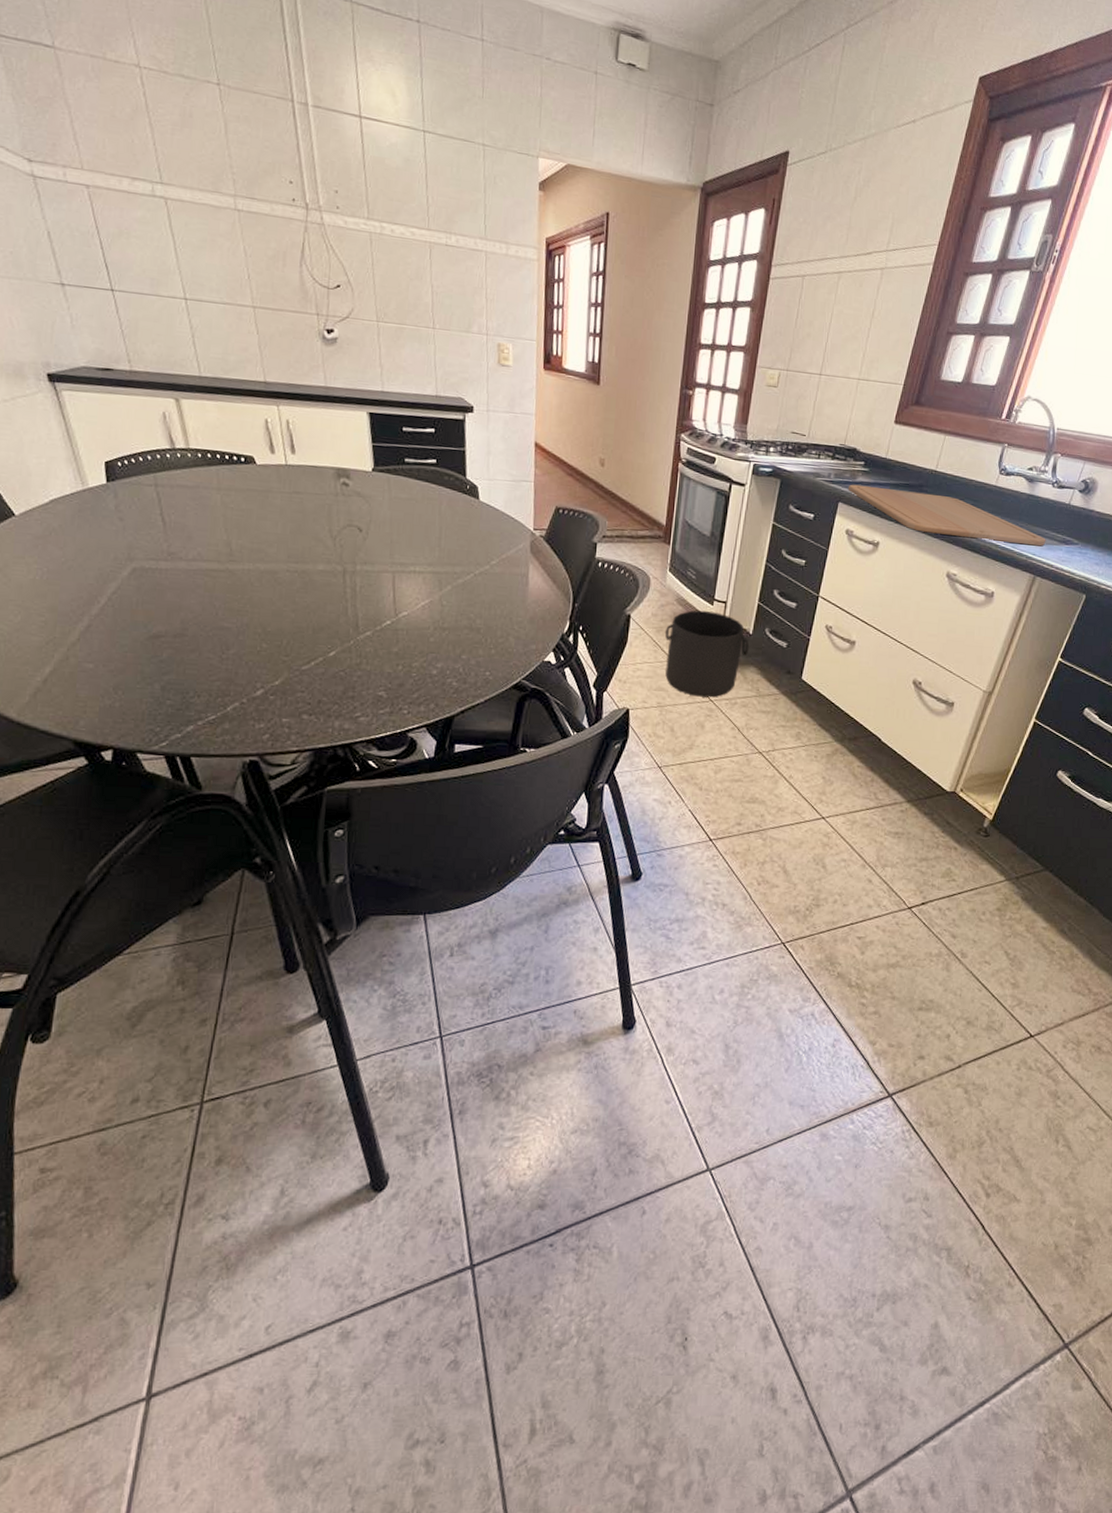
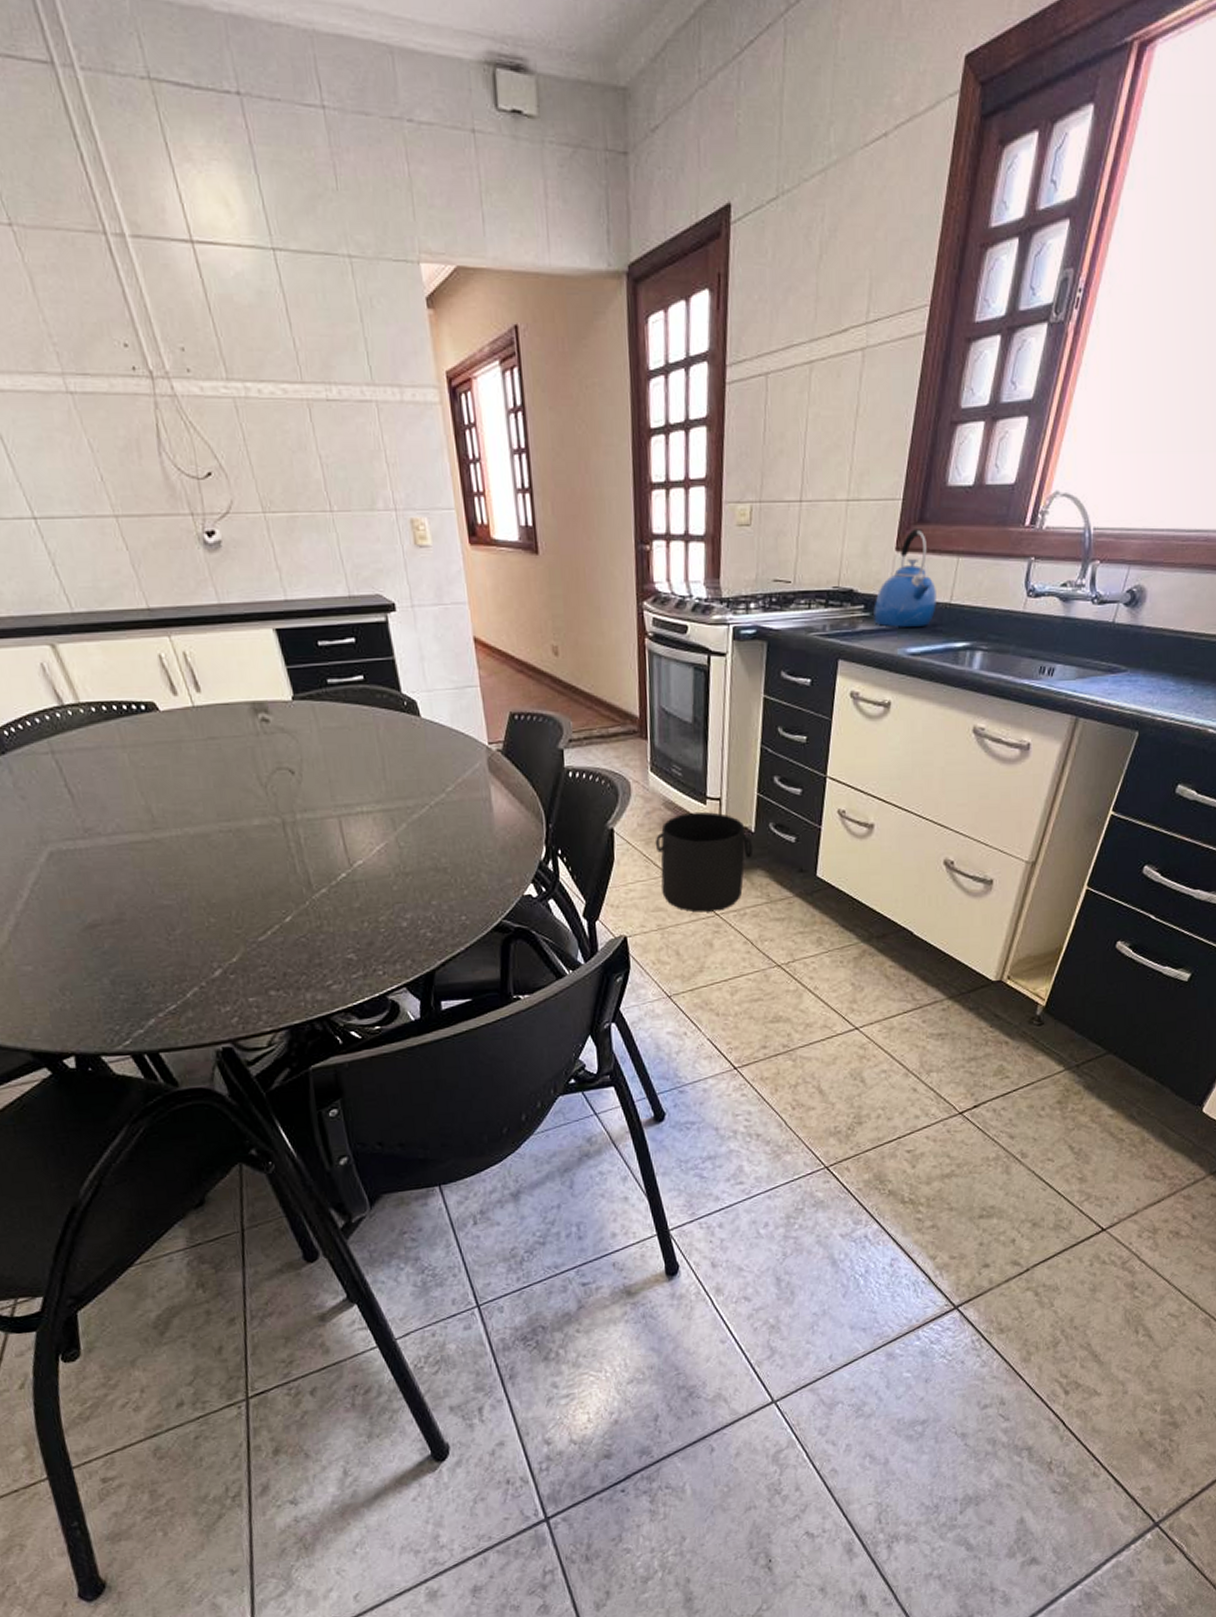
chopping board: present [847,484,1046,547] -> none [847,633,1088,683]
kettle: none [871,409,926,486] -> present [873,529,938,628]

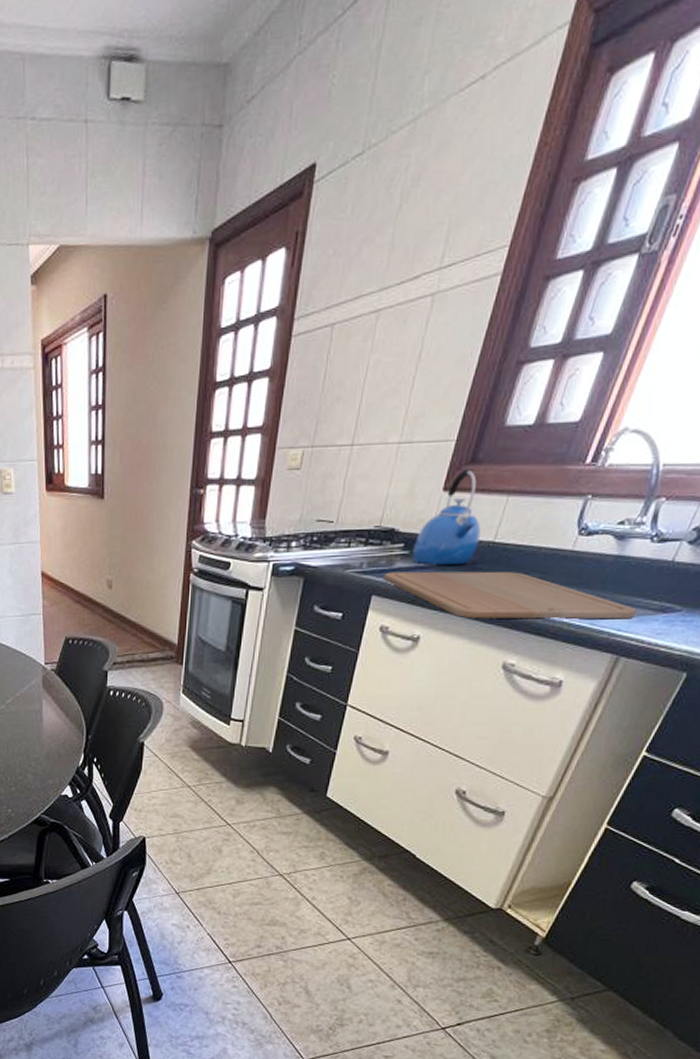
bucket: present [655,811,754,913] -> none [179,731,269,821]
chopping board: none [847,633,1088,683] -> present [383,571,637,620]

